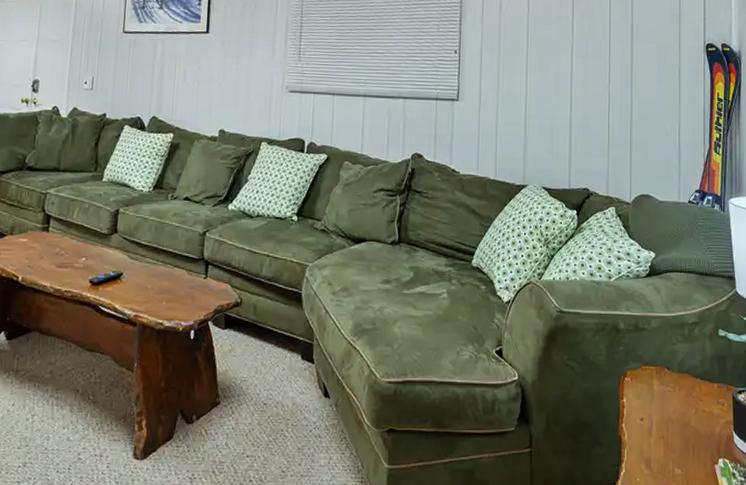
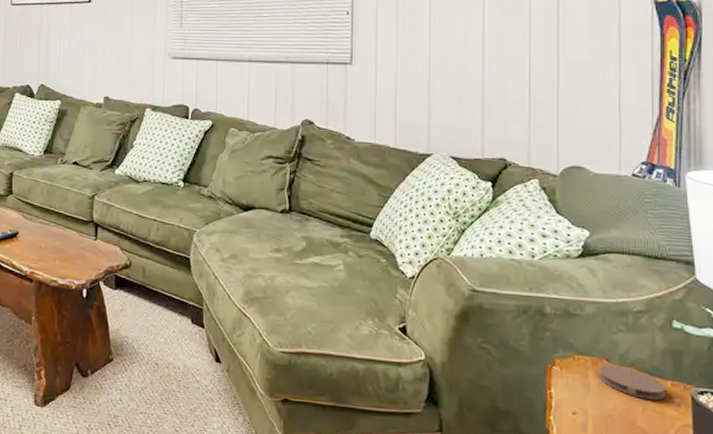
coaster: none [661,372,714,401] -> present [599,364,666,400]

